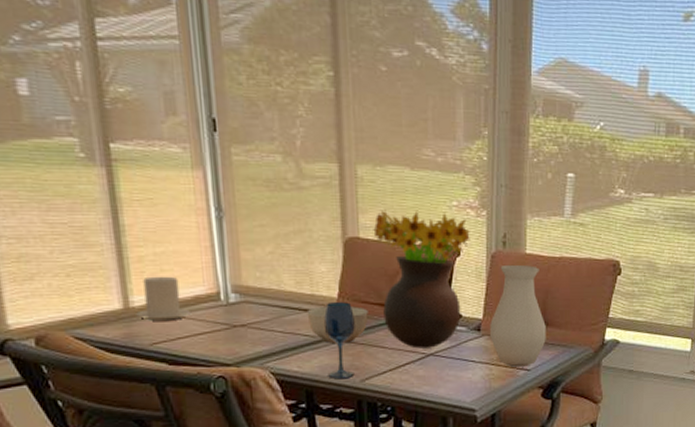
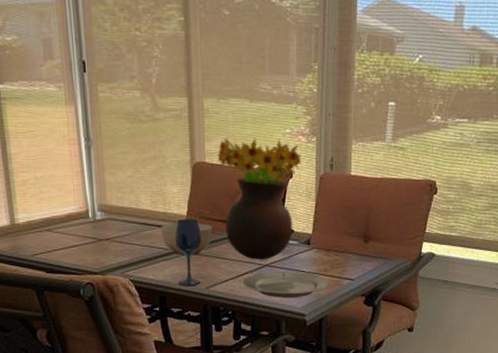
candle: present [136,276,192,321] -> none [20,197,65,235]
plate: none [403,361,503,391] -> present [242,271,330,298]
pitcher: present [489,264,546,367] -> none [317,185,368,277]

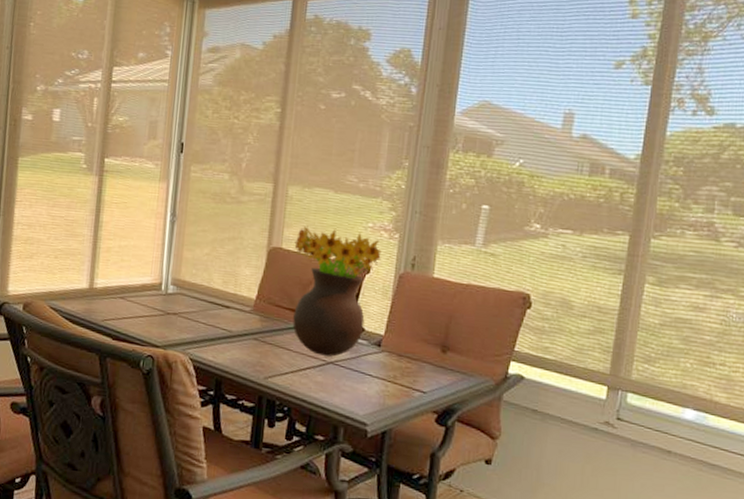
bowl: present [160,222,213,255] -> none [227,305,280,341]
wineglass: present [174,219,201,287] -> none [237,302,268,374]
plate: present [242,271,330,298] -> none [303,370,398,404]

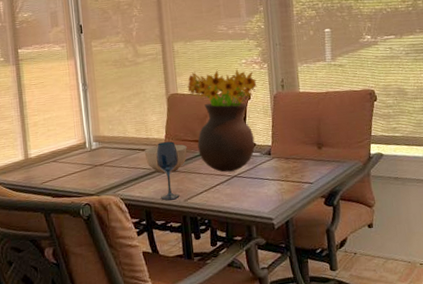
bowl: none [227,305,280,341] -> present [144,144,188,173]
wineglass: none [237,302,268,374] -> present [155,141,180,201]

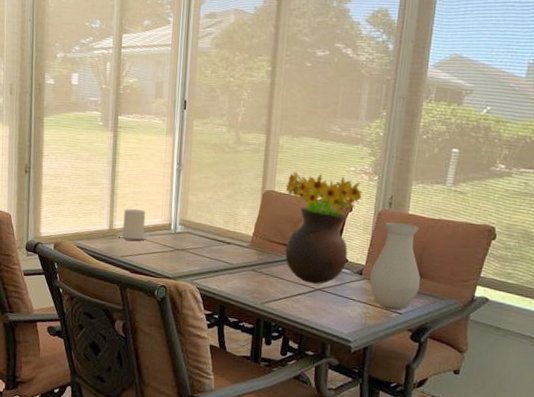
candle: none [32,134,68,167] -> present [116,208,151,241]
bowl: present [144,144,188,173] -> none [228,241,274,272]
wineglass: present [155,141,180,201] -> none [238,239,263,300]
pitcher: none [277,100,323,182] -> present [369,222,420,310]

